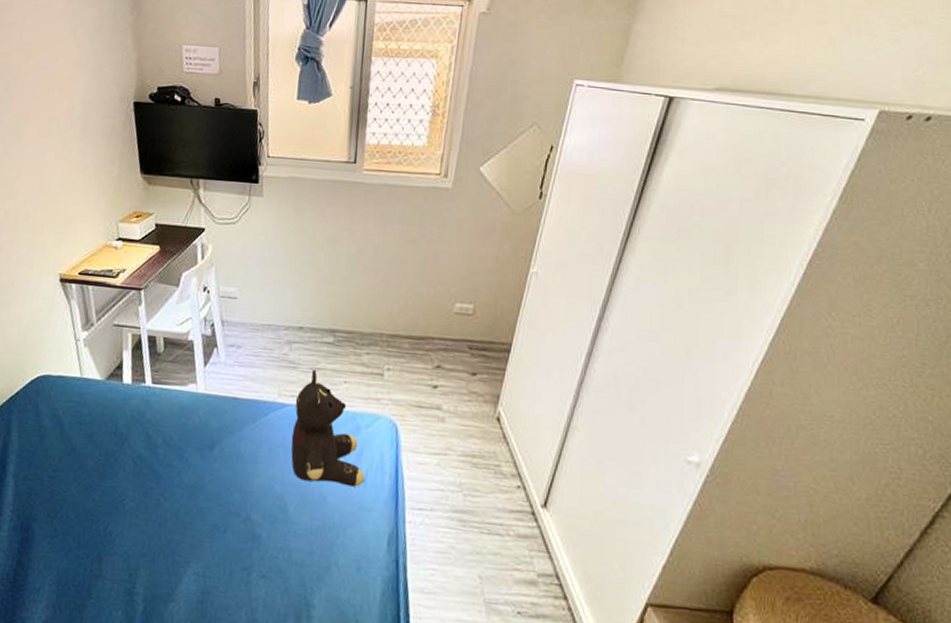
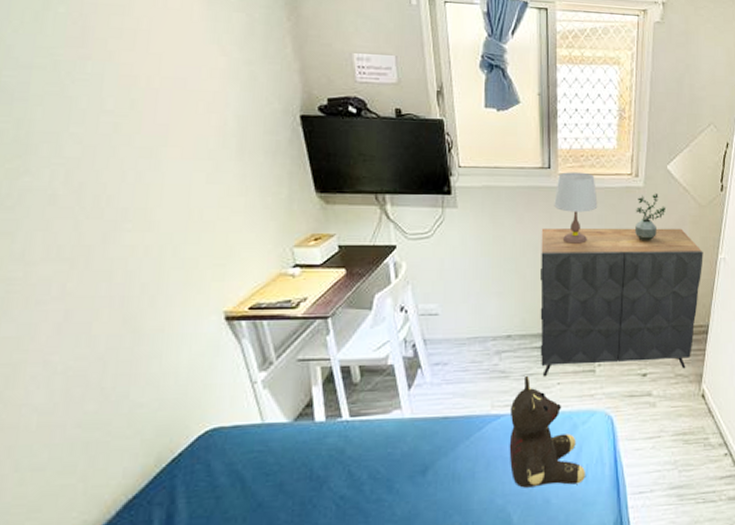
dresser: none [329,223,513,386] -> present [540,228,703,376]
table lamp: none [356,167,402,243] -> present [554,172,598,244]
potted plant: none [437,195,475,247] -> present [634,192,667,241]

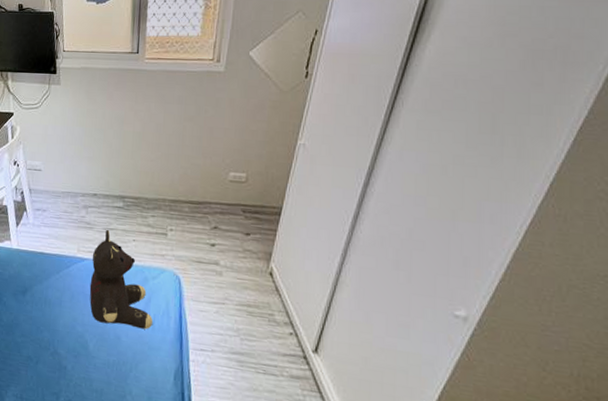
dresser: present [540,228,703,376] -> none [120,105,282,245]
table lamp: present [554,172,598,244] -> none [140,56,179,121]
potted plant: present [634,192,667,241] -> none [212,77,246,123]

